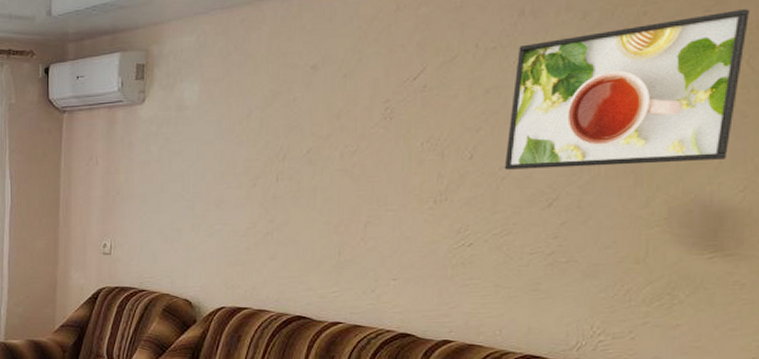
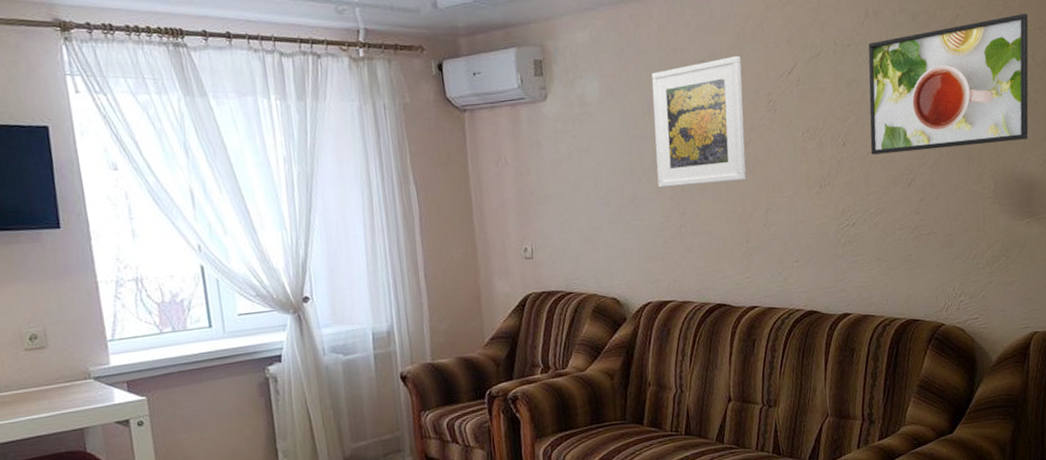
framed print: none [247,59,360,194] -> present [651,55,746,188]

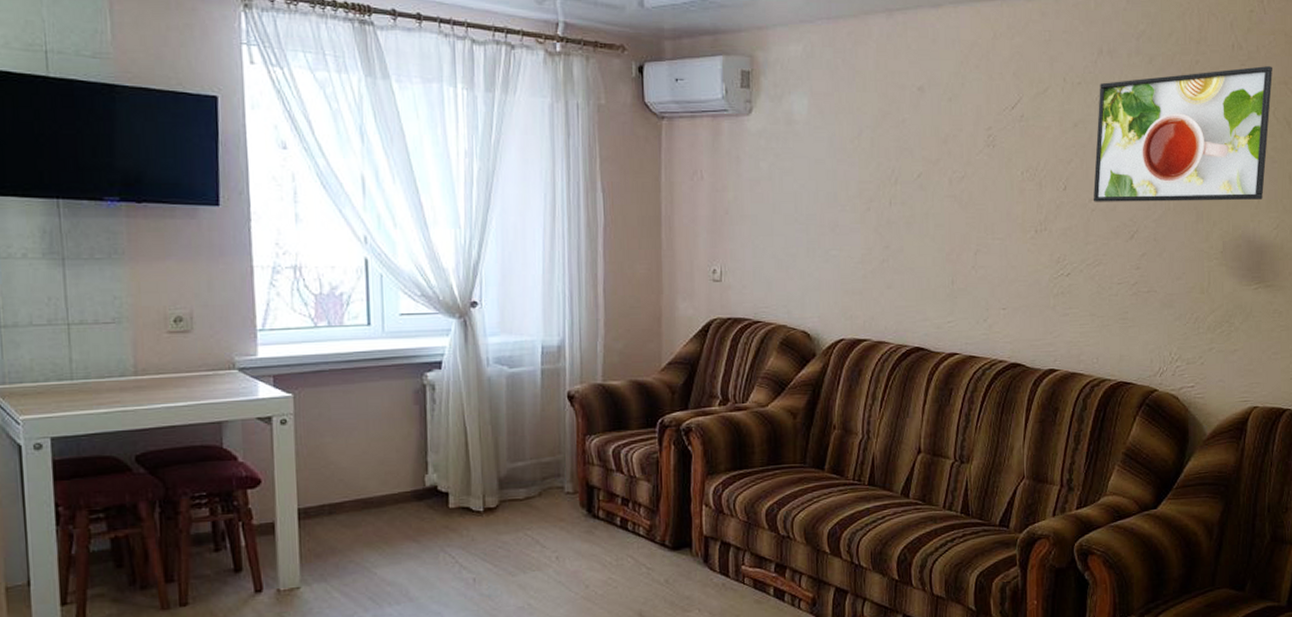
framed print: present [651,55,746,188] -> none [861,84,963,218]

